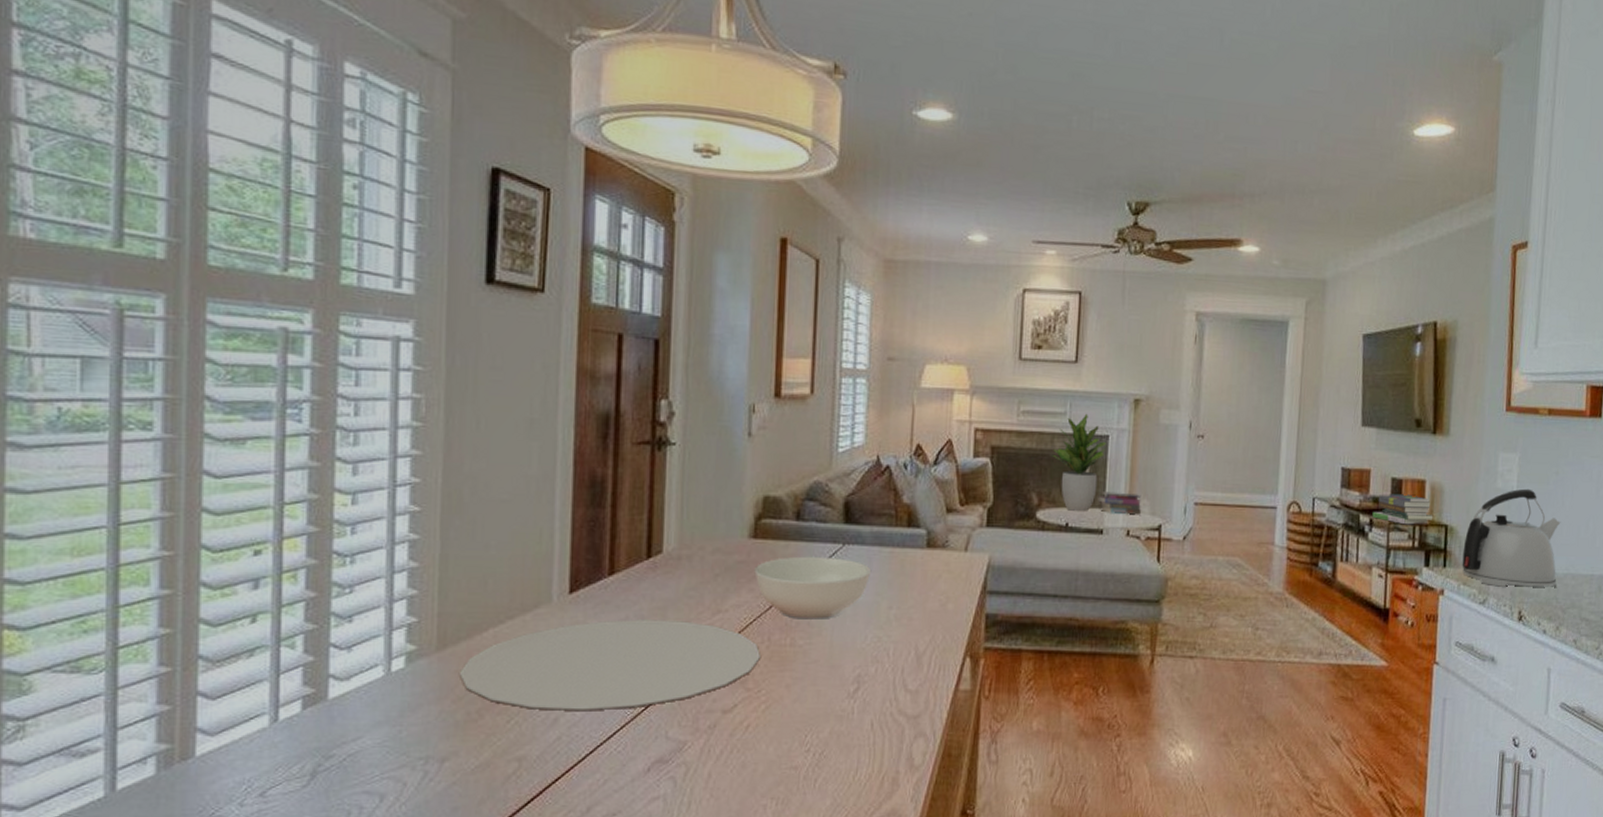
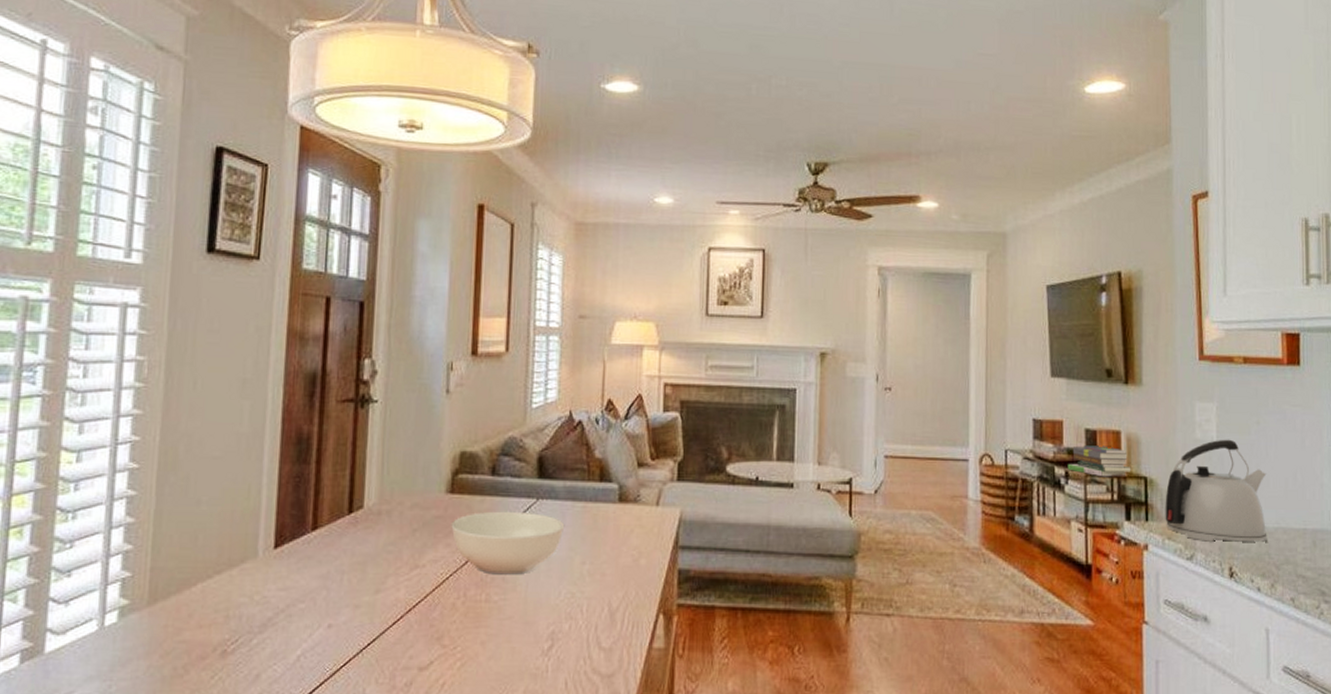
placemat: present [458,620,760,712] -> none [167,575,456,668]
potted plant: present [1050,413,1106,512] -> none [738,367,794,466]
books: present [1097,491,1142,515] -> none [787,445,832,468]

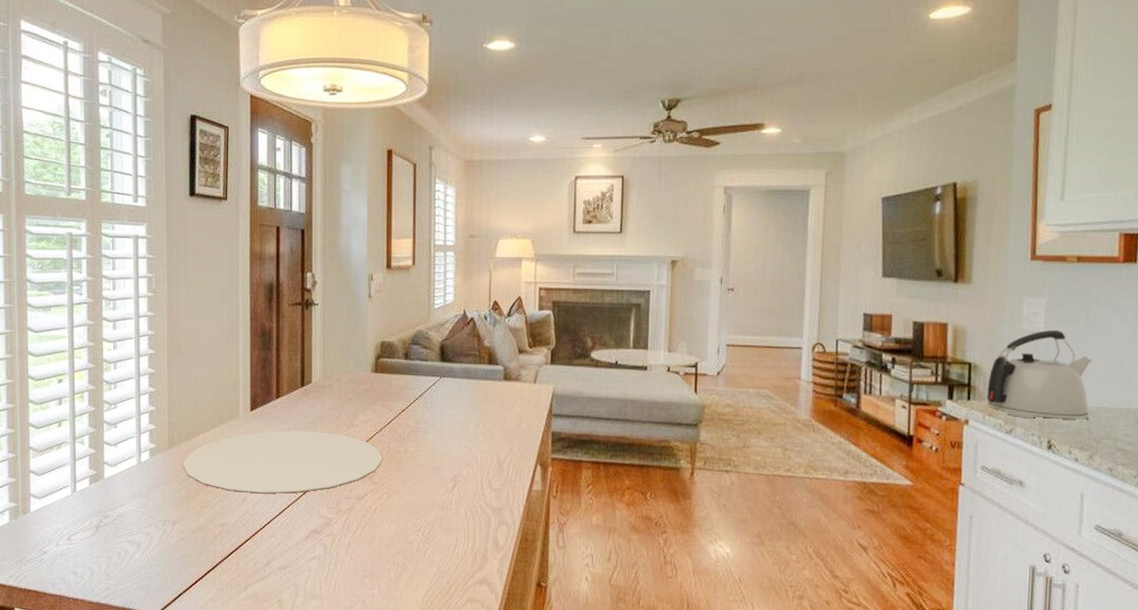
placemat: none [167,575,456,668] -> present [182,430,382,494]
bowl: present [451,511,565,575] -> none [376,386,462,433]
books: present [1067,445,1131,477] -> none [894,336,956,363]

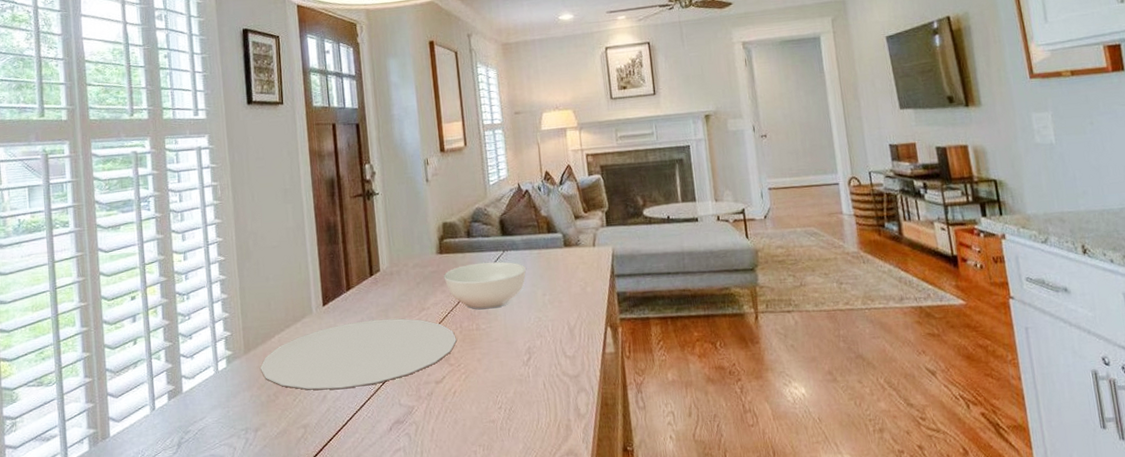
bowl: none [376,386,462,433] -> present [443,261,527,310]
kettle: present [987,330,1093,421] -> none [1015,140,1114,227]

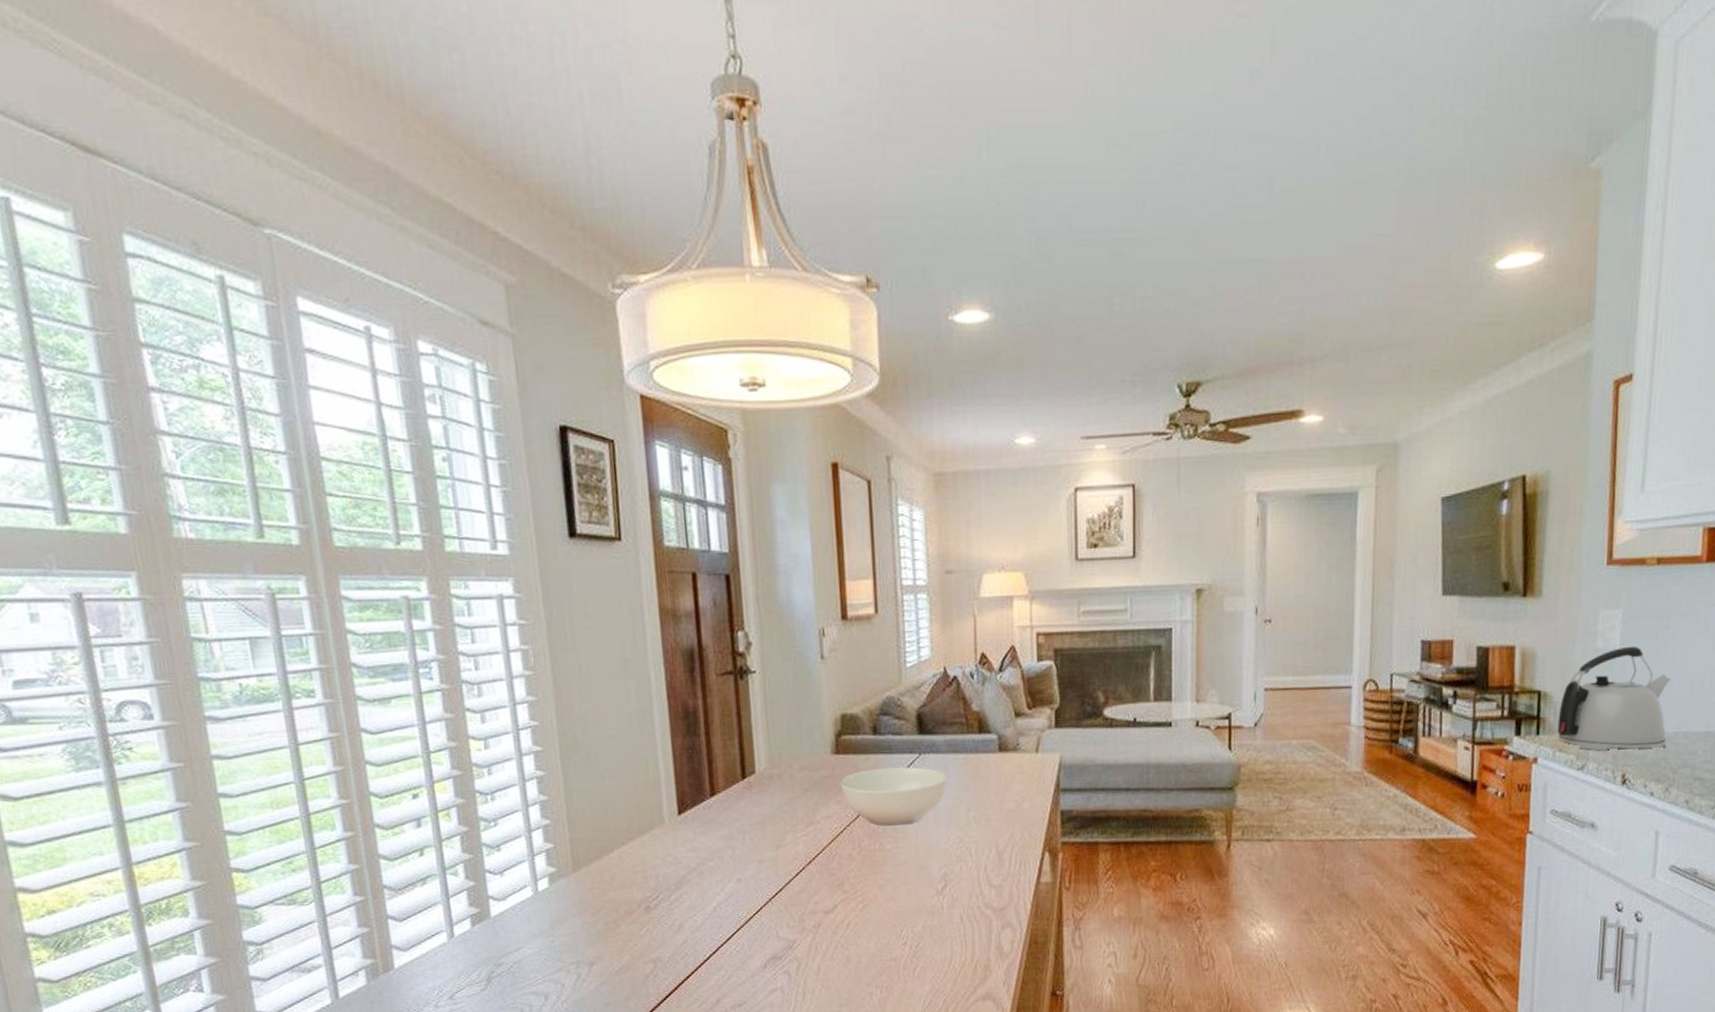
placemat: present [260,318,457,390] -> none [594,833,853,918]
kettle: none [1015,140,1114,227] -> present [1557,646,1672,752]

